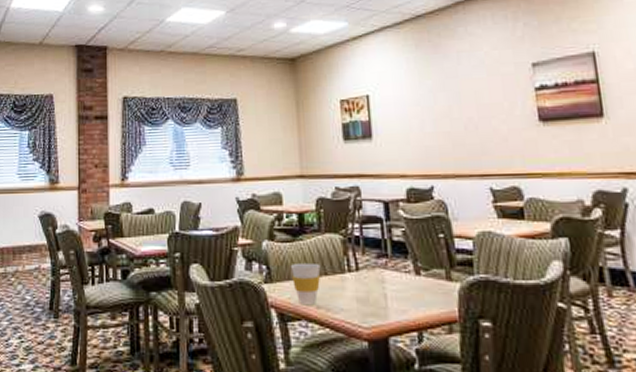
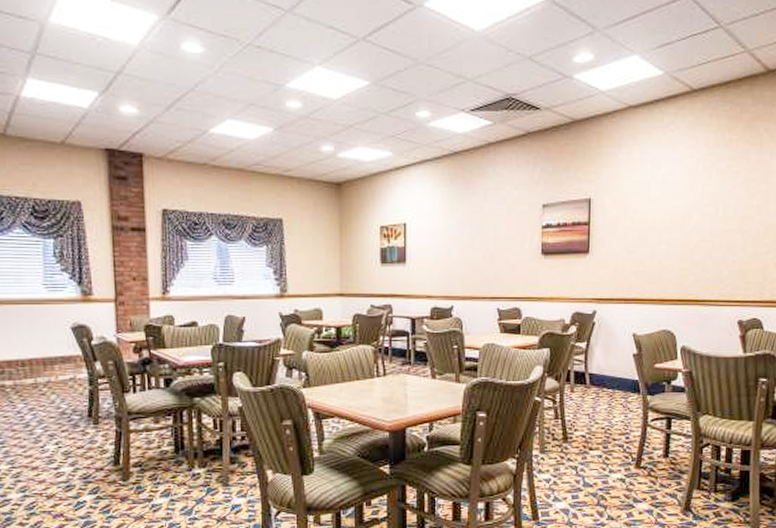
cup: present [290,262,321,306] -> none [327,369,354,406]

